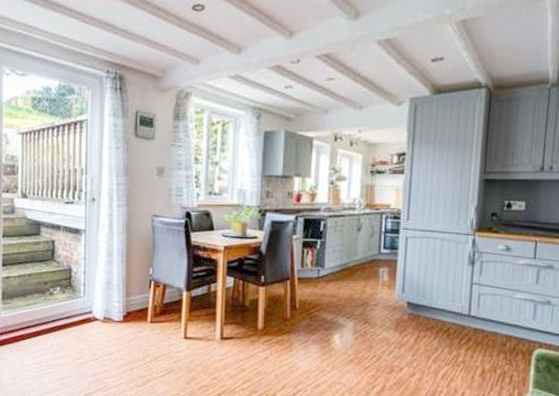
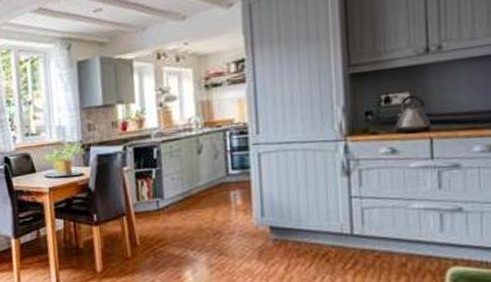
kettle: none [511,204,538,236] -> present [394,94,432,135]

